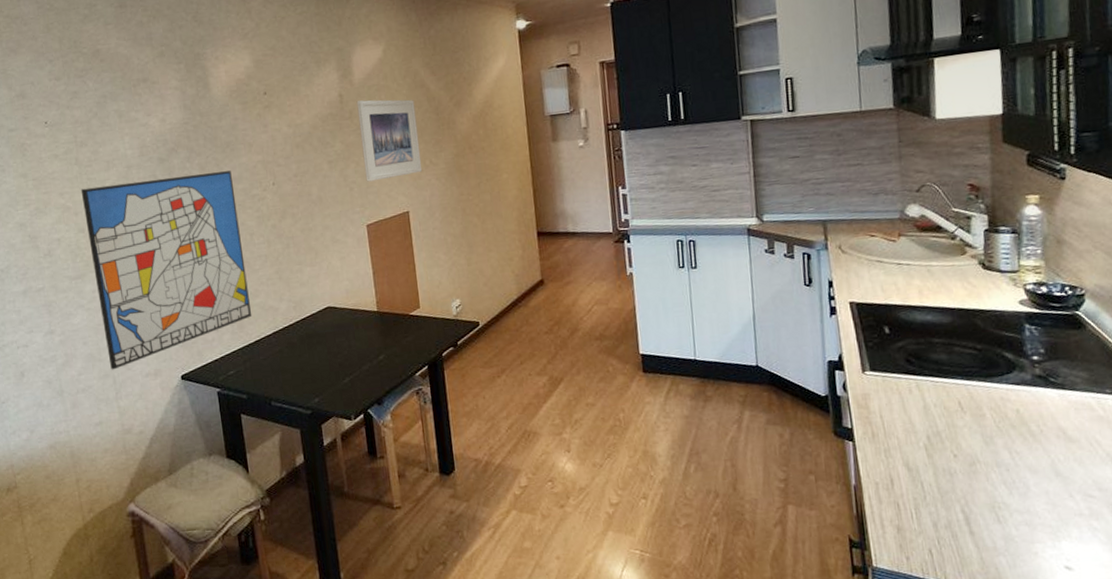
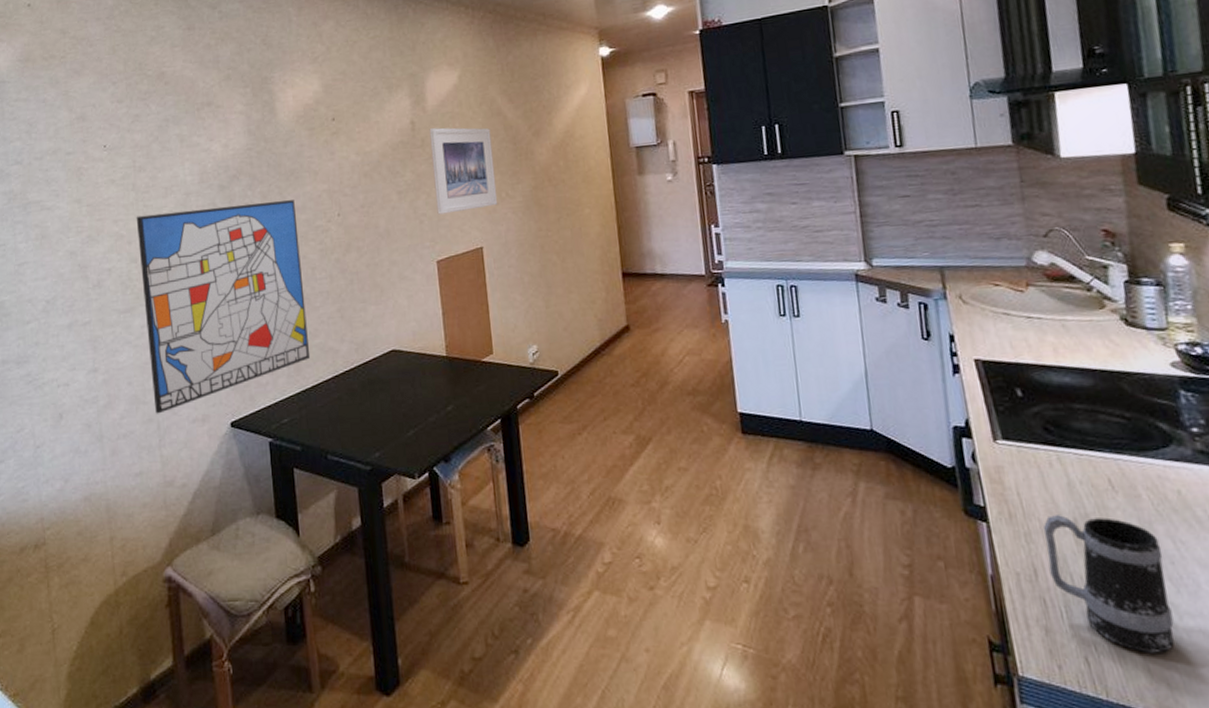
mug: none [900,433,1005,544] -> present [1042,515,1174,653]

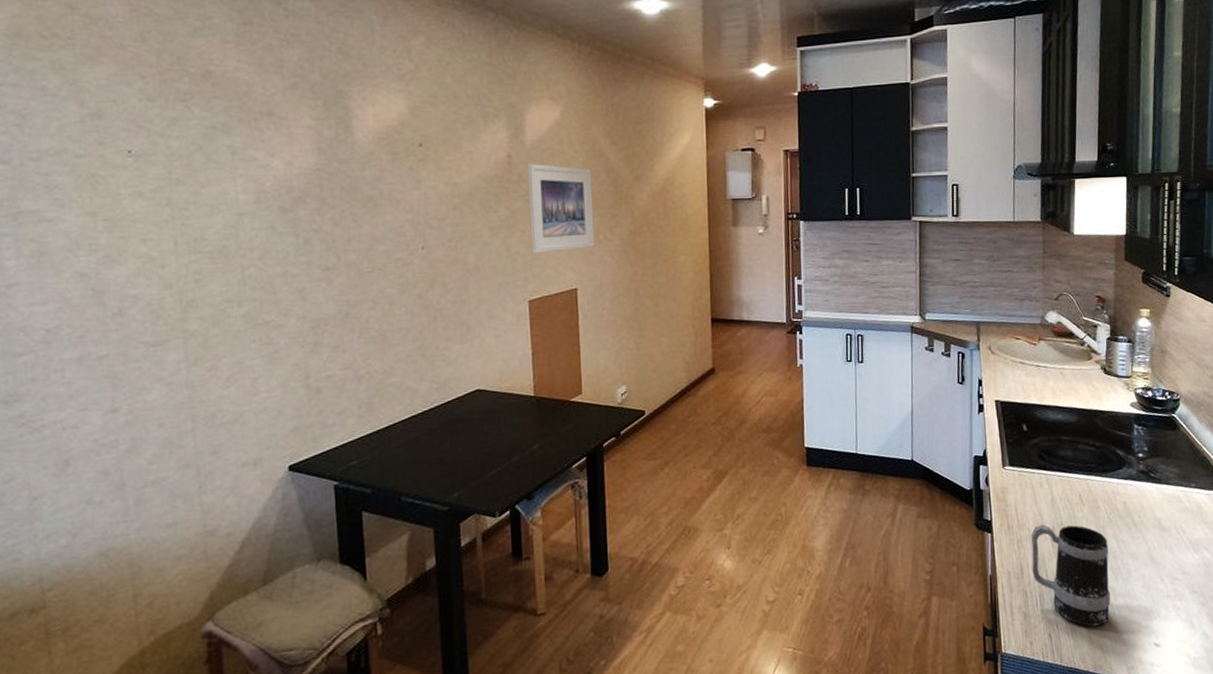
wall art: present [136,200,311,414] -> none [171,229,385,459]

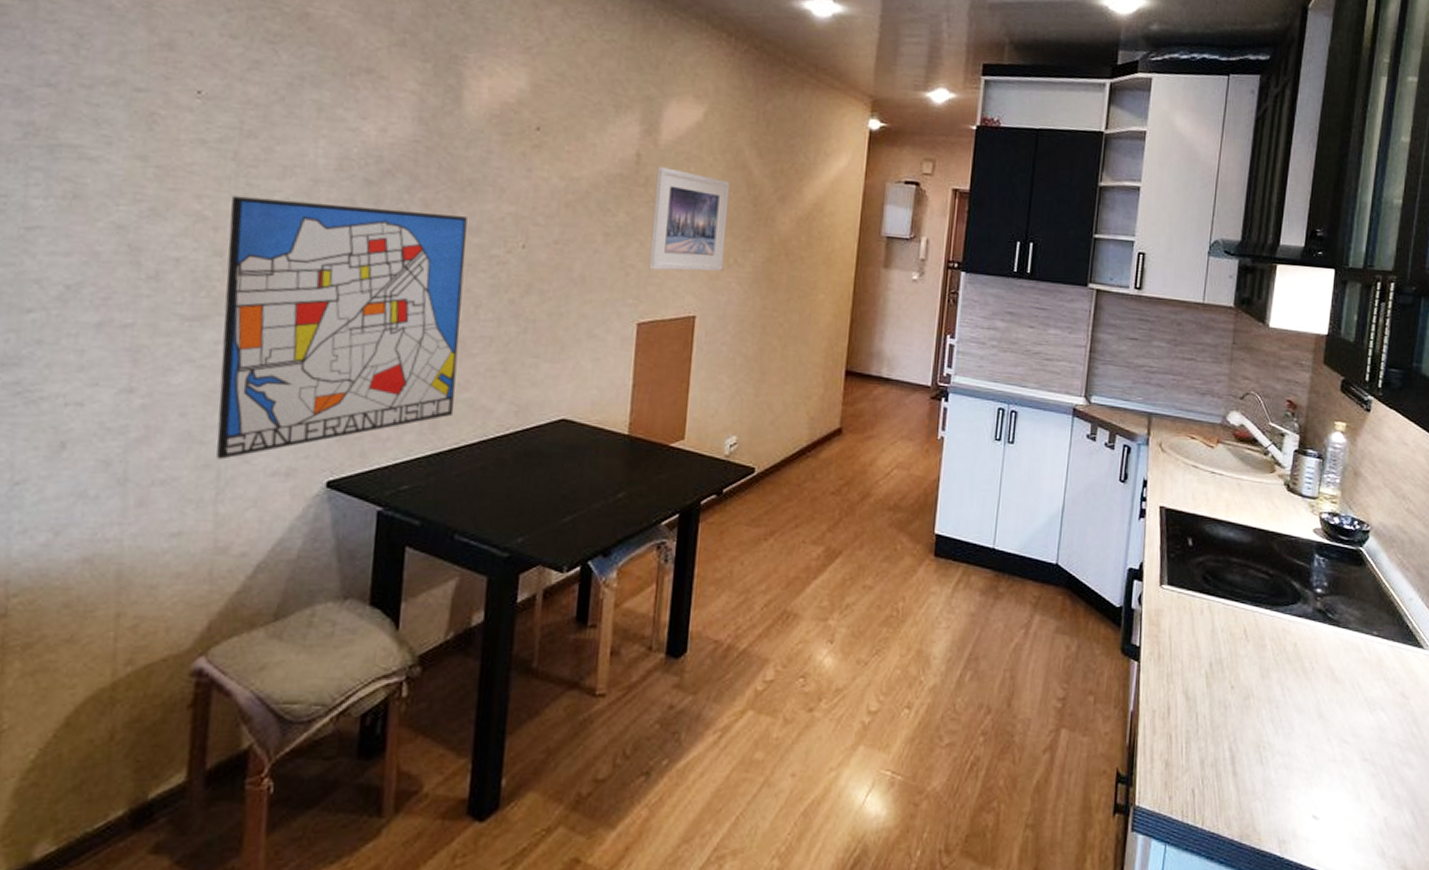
wall art: none [171,229,385,459] -> present [216,195,467,460]
mug: present [1030,525,1111,627] -> none [1180,659,1272,787]

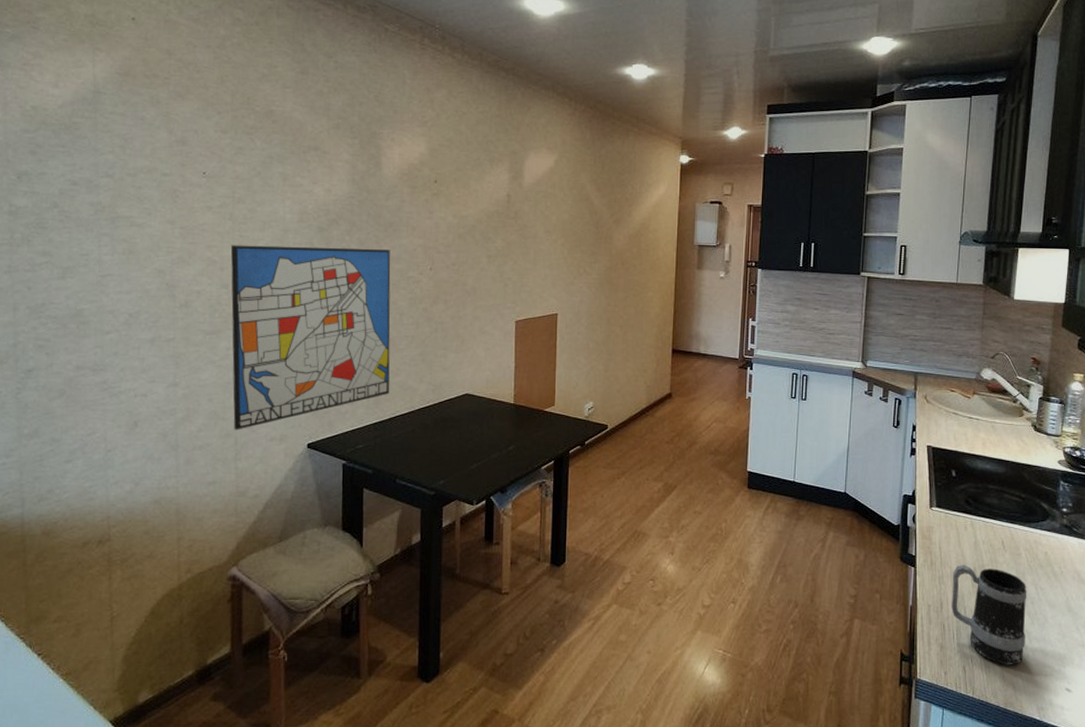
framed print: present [648,167,730,272] -> none [521,203,577,281]
mug: none [1180,659,1272,787] -> present [951,565,1027,665]

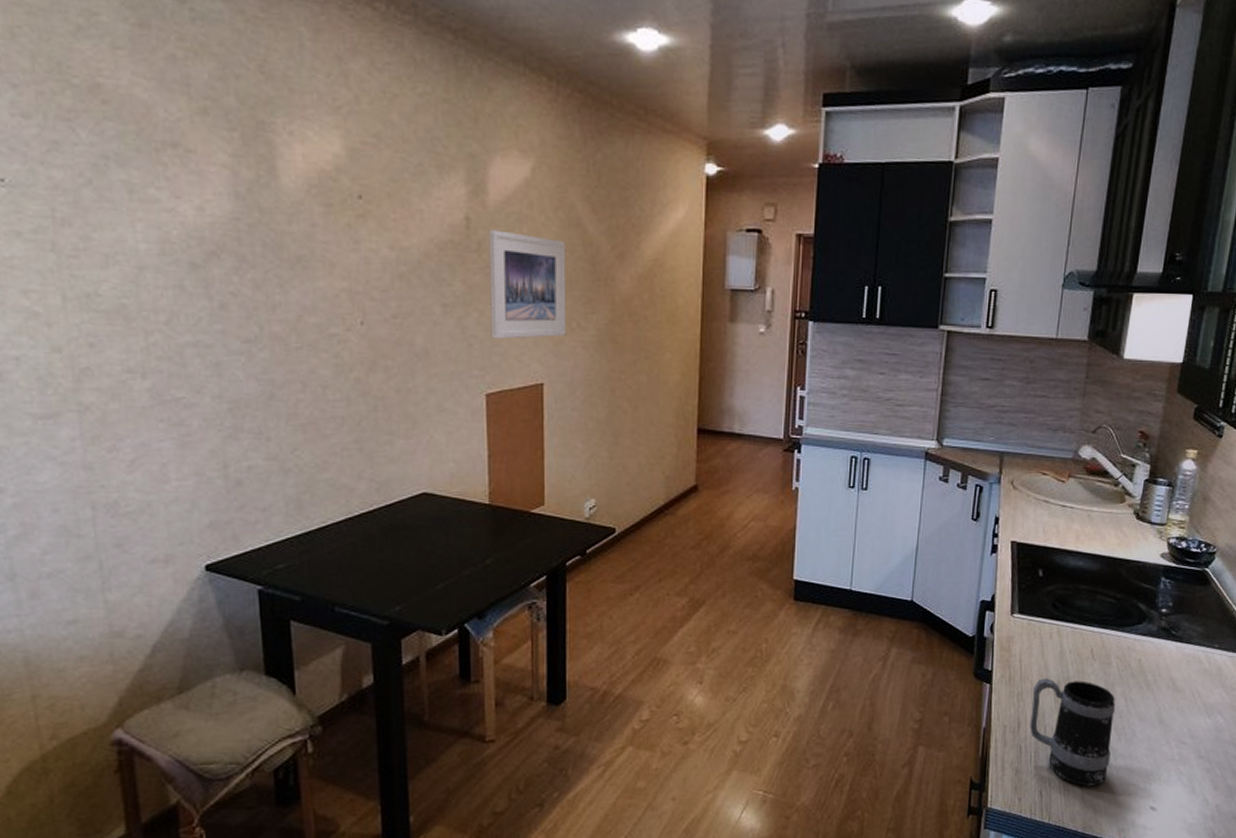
wall art: present [230,245,391,430] -> none [58,288,317,551]
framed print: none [521,203,577,281] -> present [488,230,567,339]

